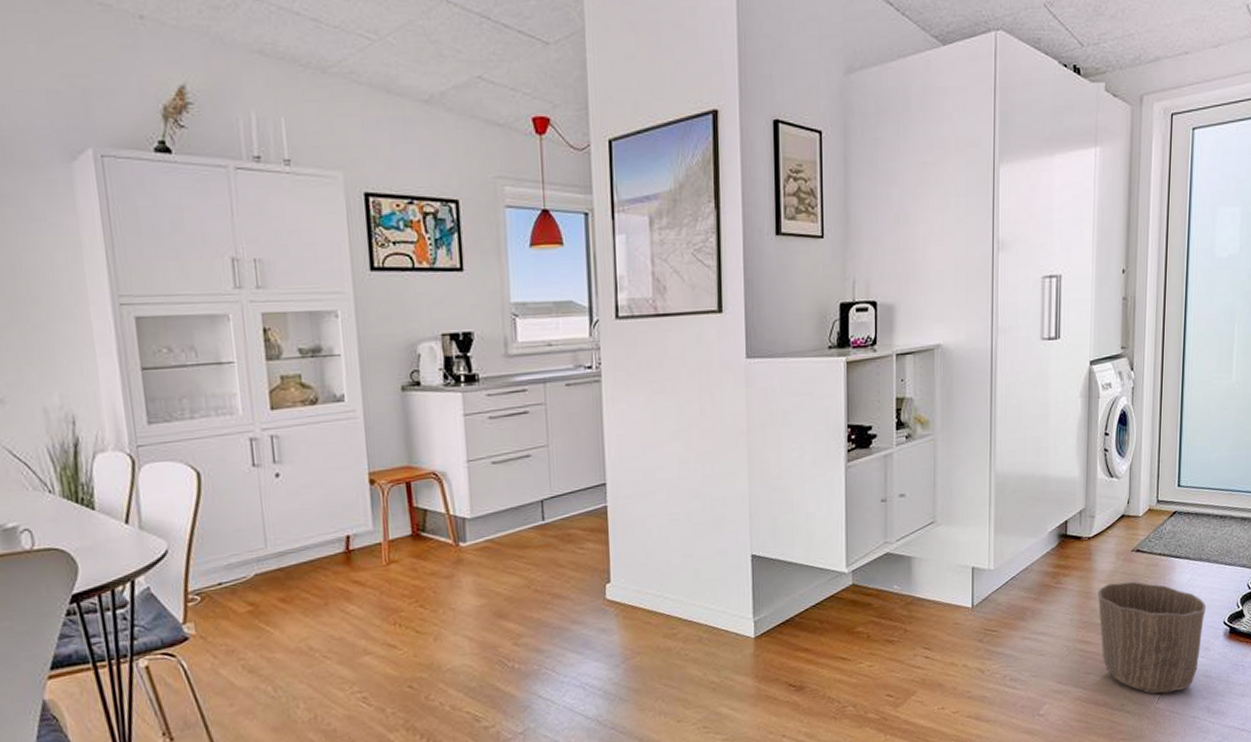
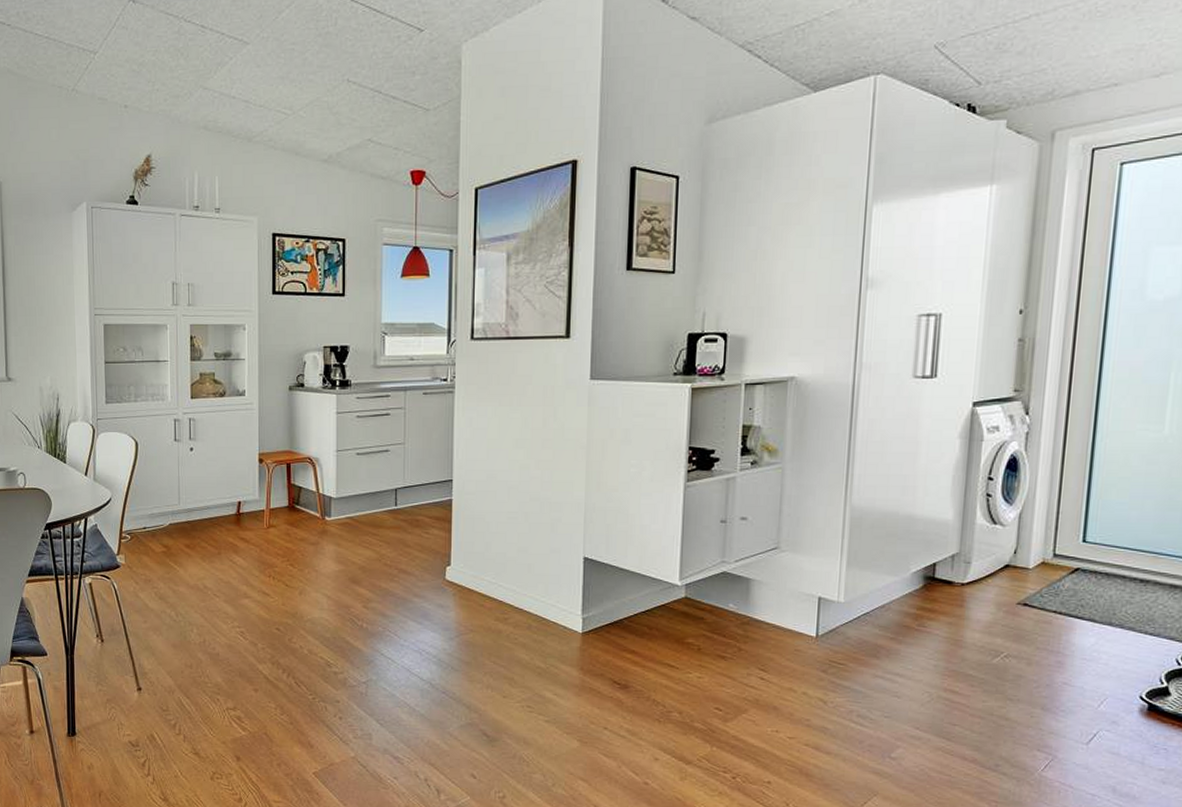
waste basket: present [1097,581,1207,695] -> none [970,635,1117,763]

